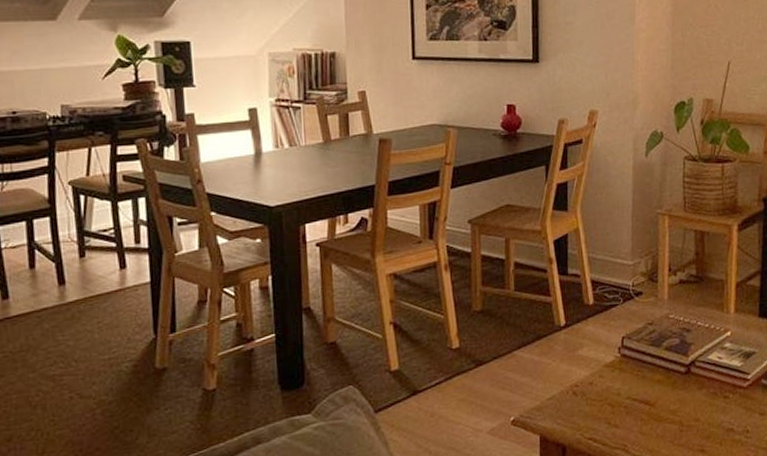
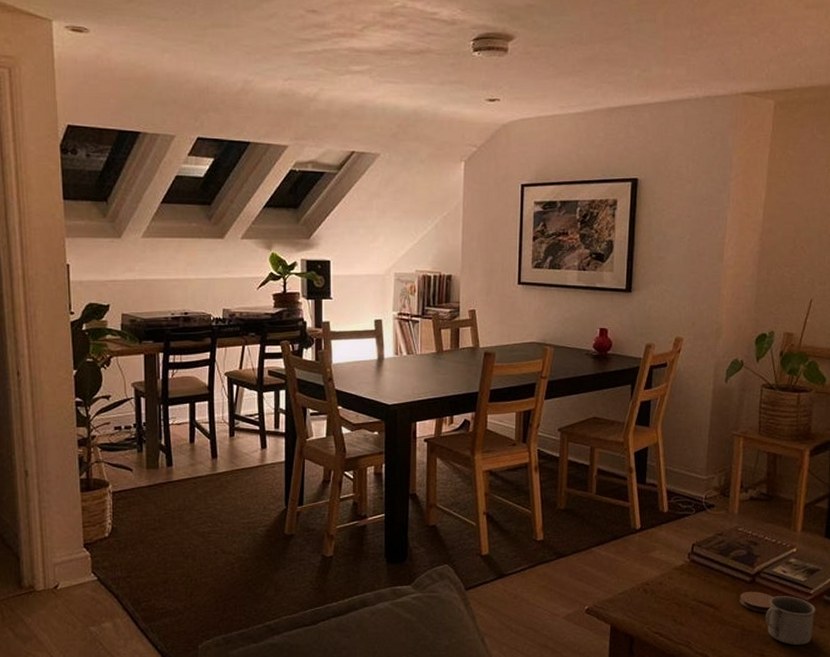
coaster: none [675,382,710,405] -> present [739,591,773,612]
mug: none [703,383,755,437] -> present [765,596,816,645]

